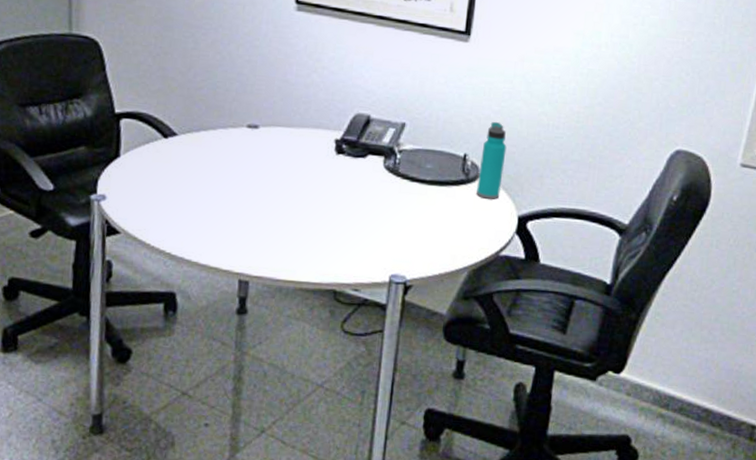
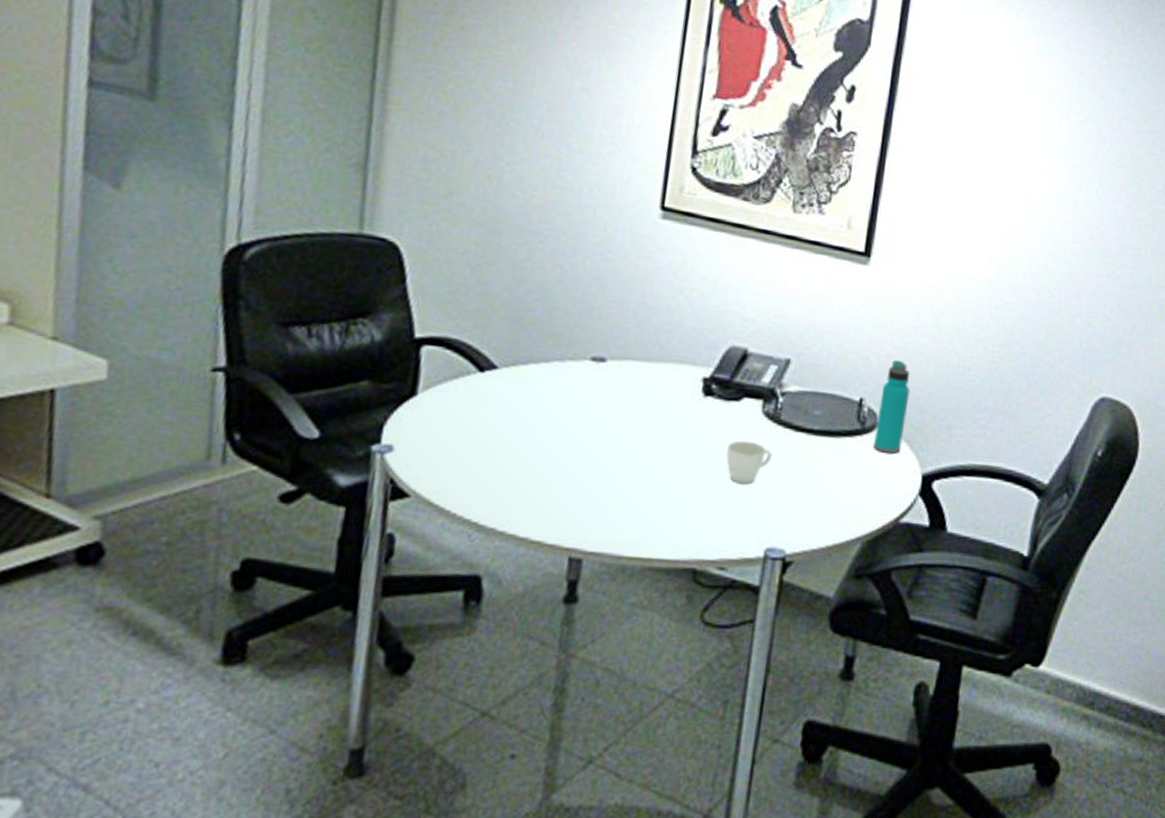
cup: none [356,189,393,224] -> present [726,440,773,484]

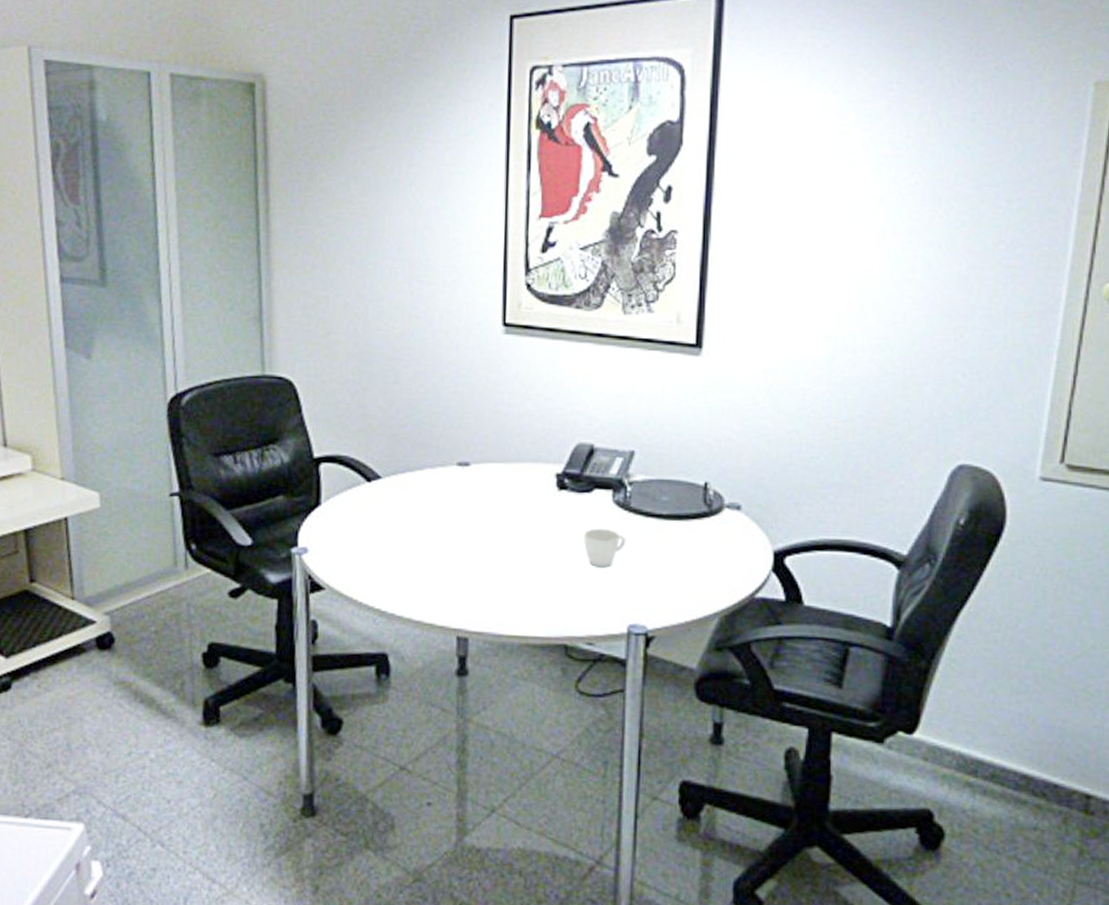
water bottle: present [874,359,910,454] -> none [722,443,754,534]

